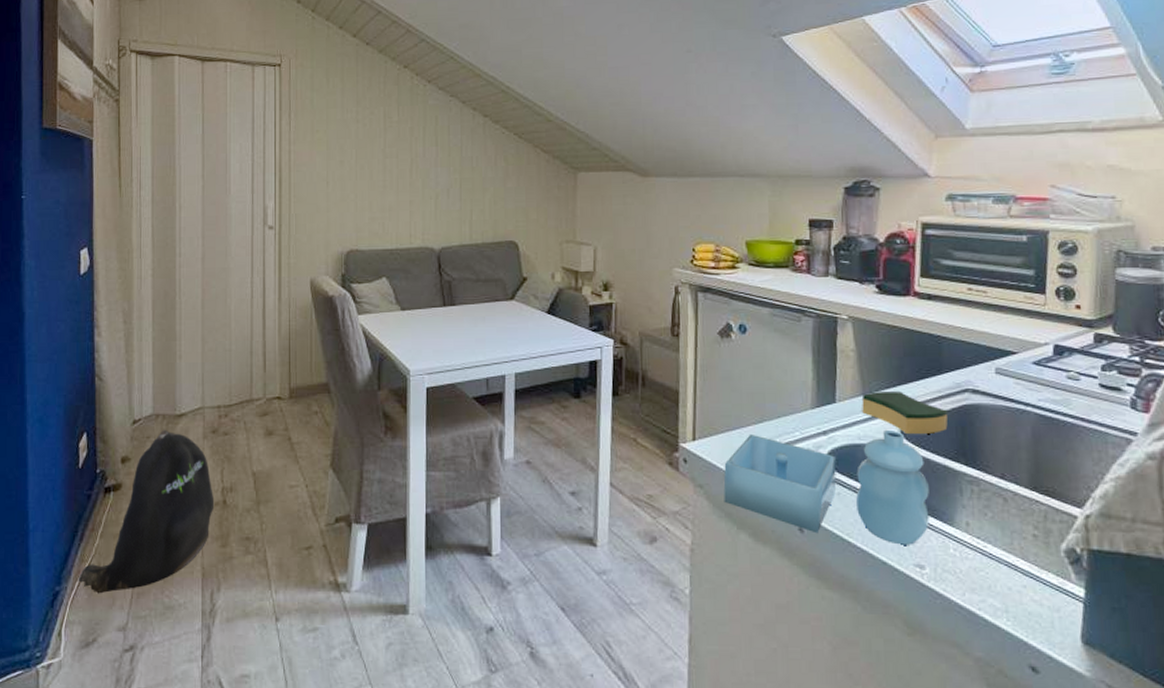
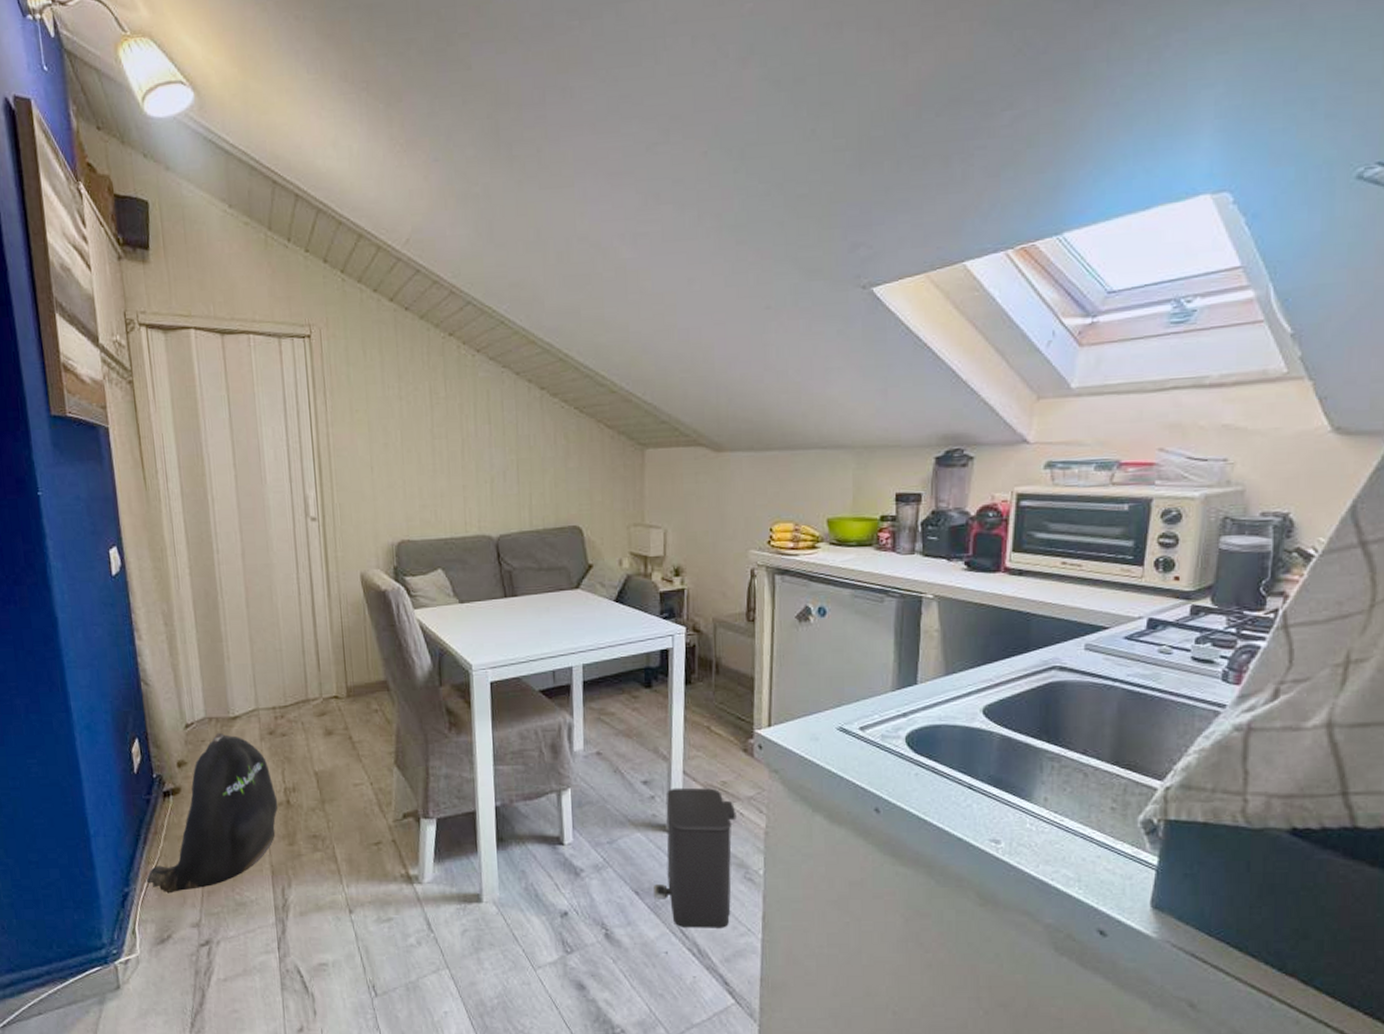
pedal bin: none [580,500,662,650] -> present [654,787,737,928]
soap dispenser: present [723,431,930,545] -> none [799,710,1010,822]
sponge: present [861,392,949,435] -> none [944,671,1033,714]

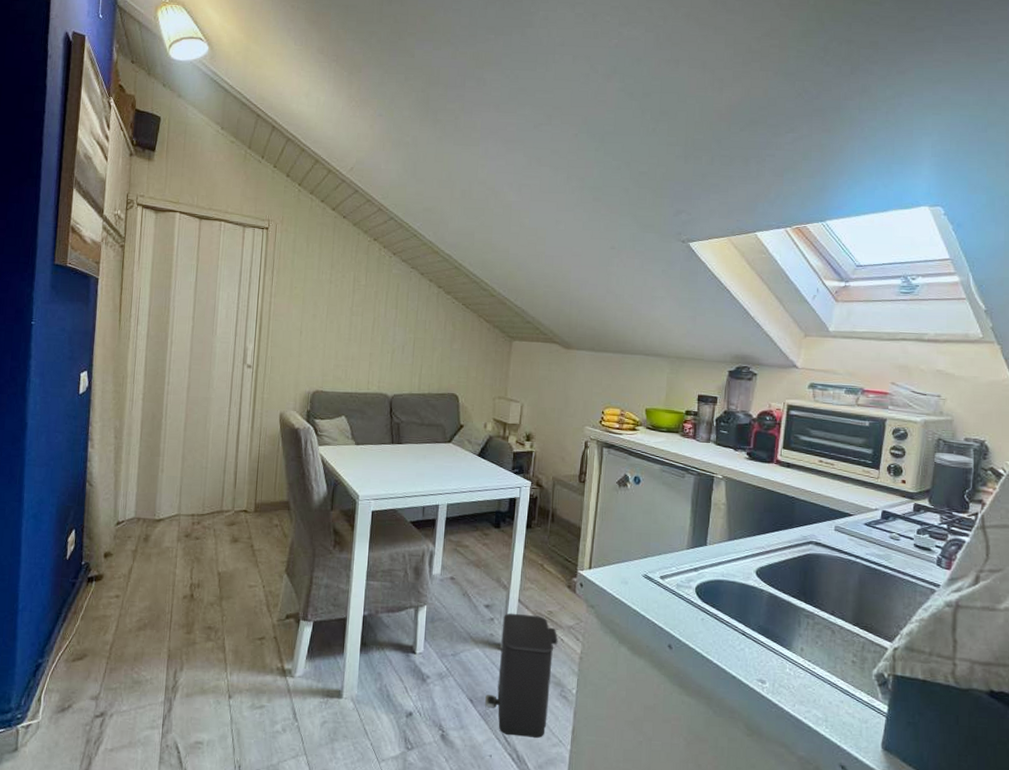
backpack: present [146,732,279,892] -> none [59,531,184,667]

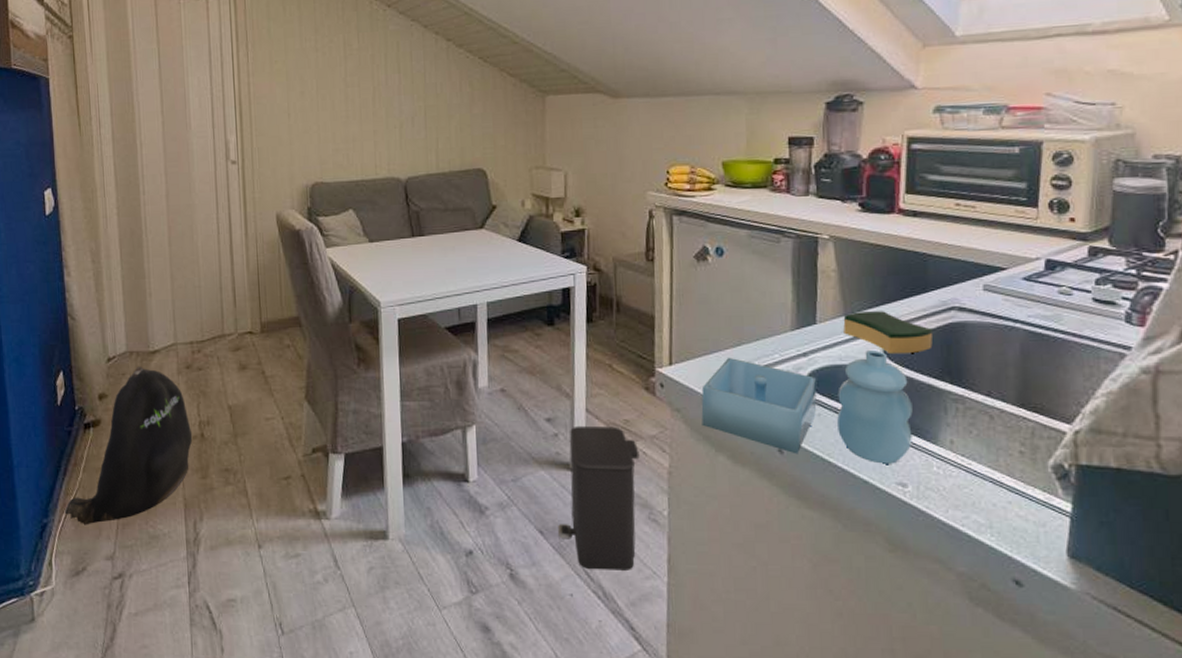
backpack: none [59,531,184,667] -> present [64,366,193,524]
soap dispenser: none [610,567,775,664] -> present [701,351,914,464]
sponge: none [727,539,795,576] -> present [843,311,934,355]

